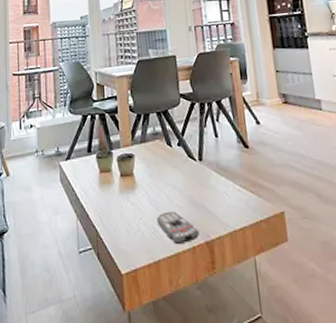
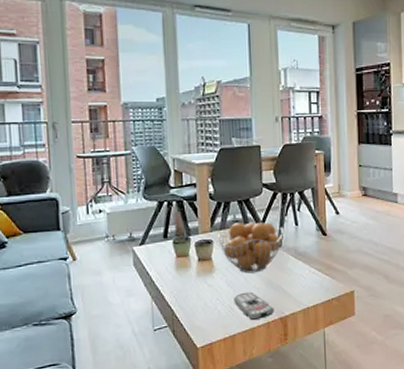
fruit basket: none [139,134,204,191] -> present [218,222,284,274]

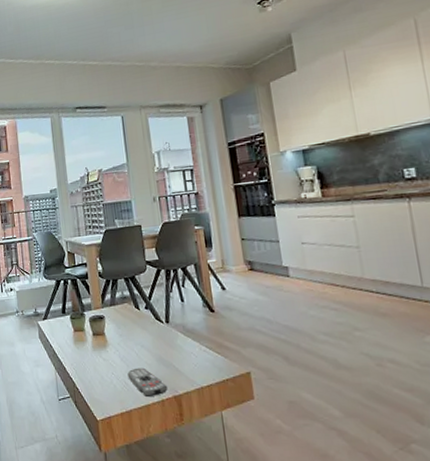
fruit basket: present [218,222,284,274] -> none [109,298,171,349]

